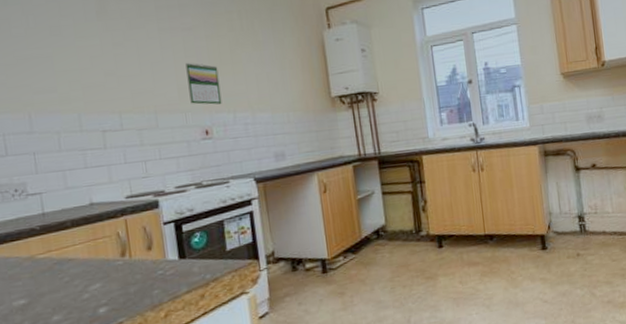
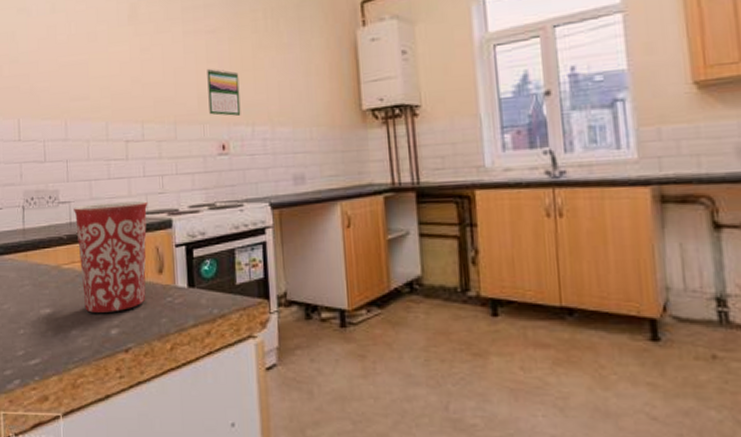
mug: none [46,186,135,297] -> present [74,201,148,313]

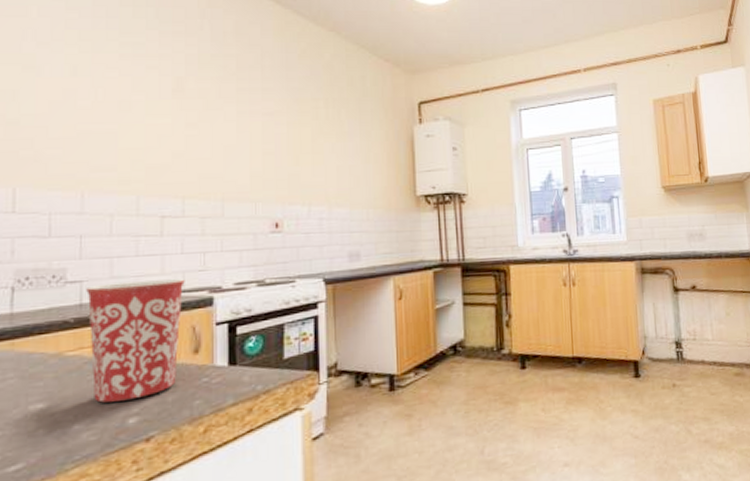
calendar: present [207,68,241,116] -> none [262,149,297,196]

